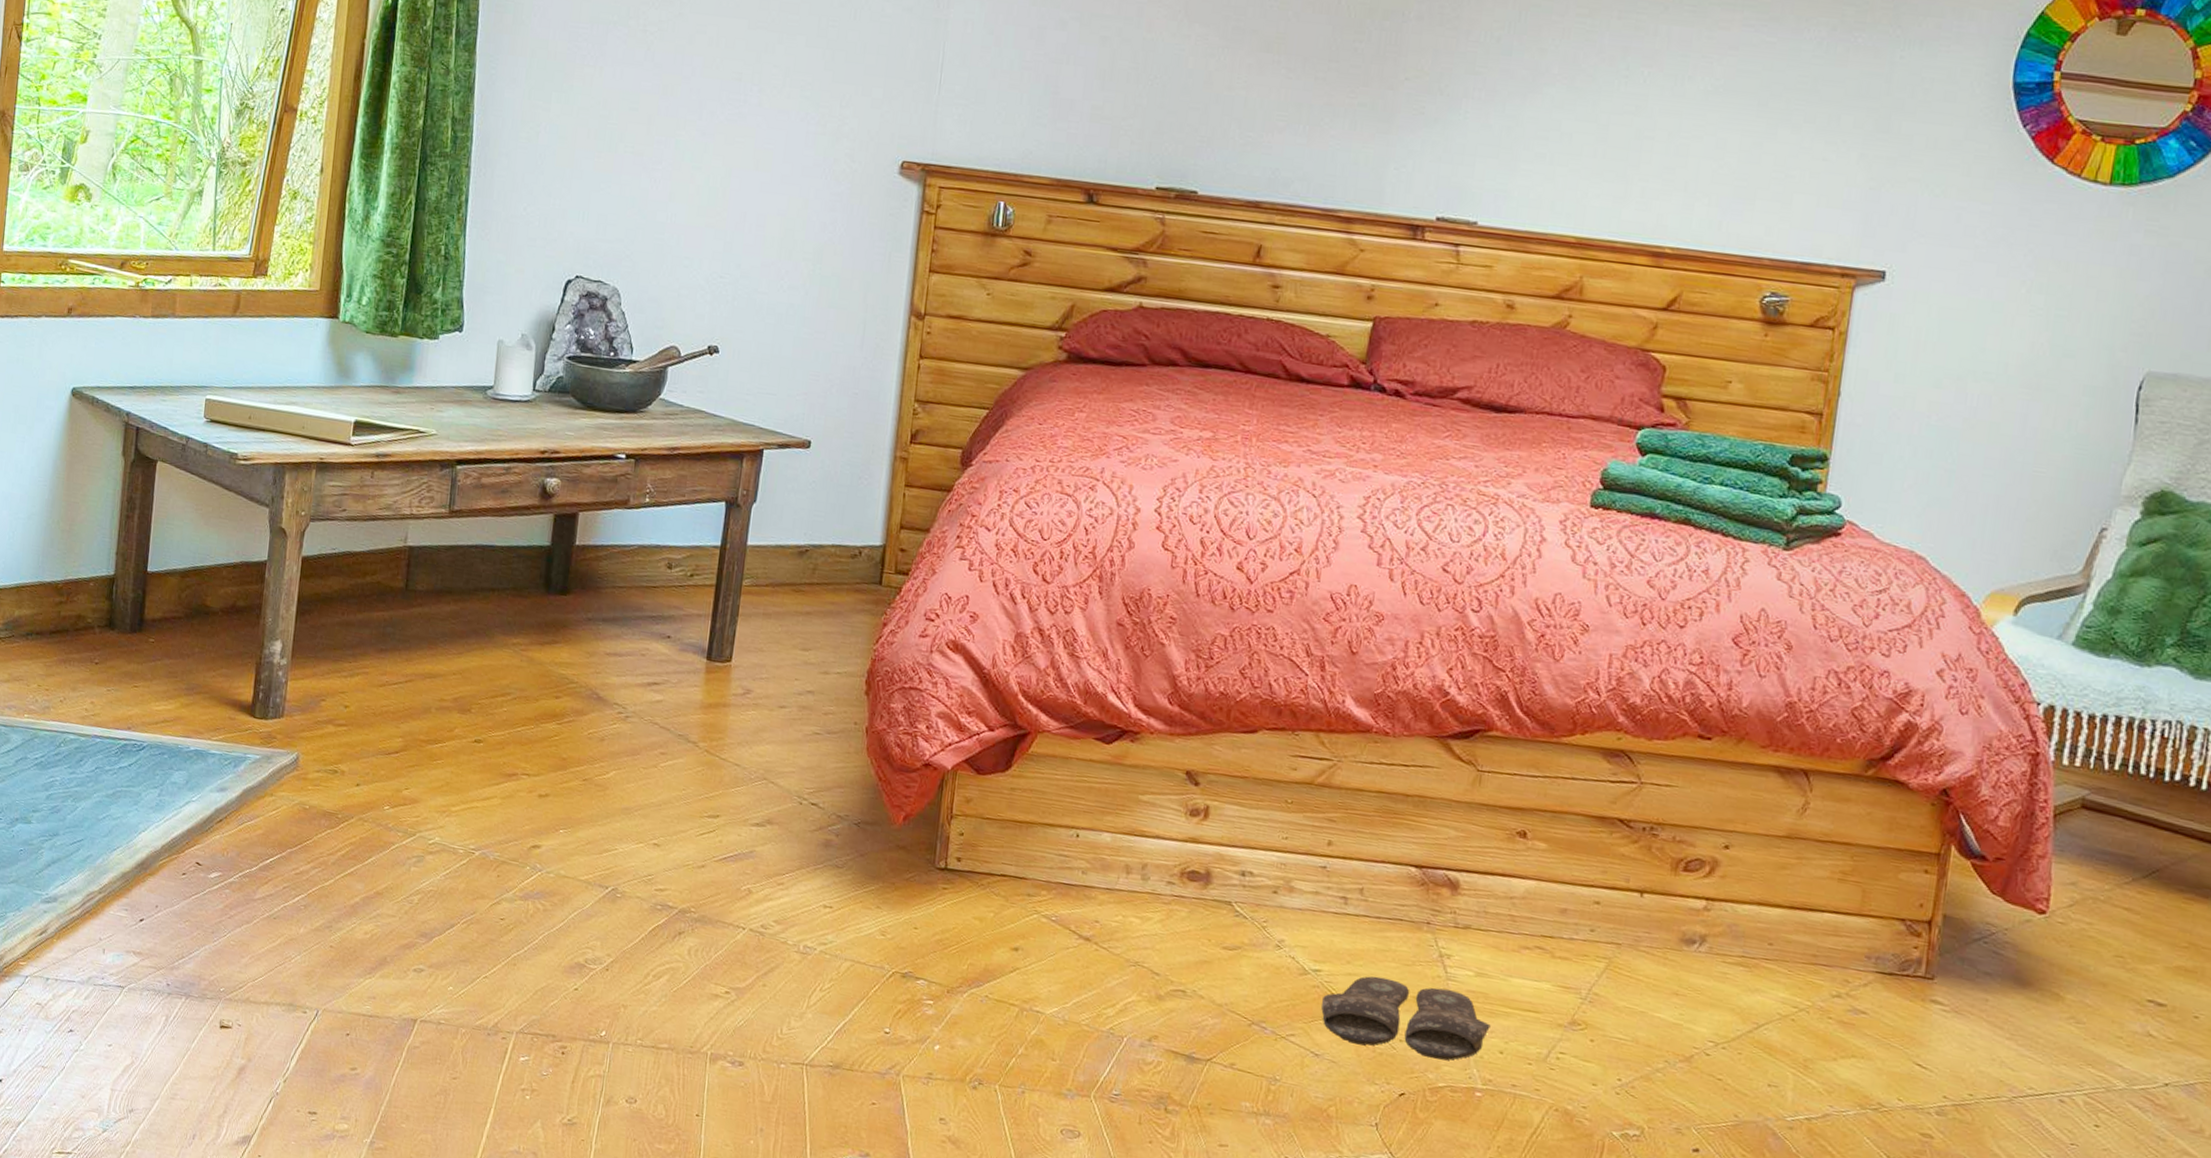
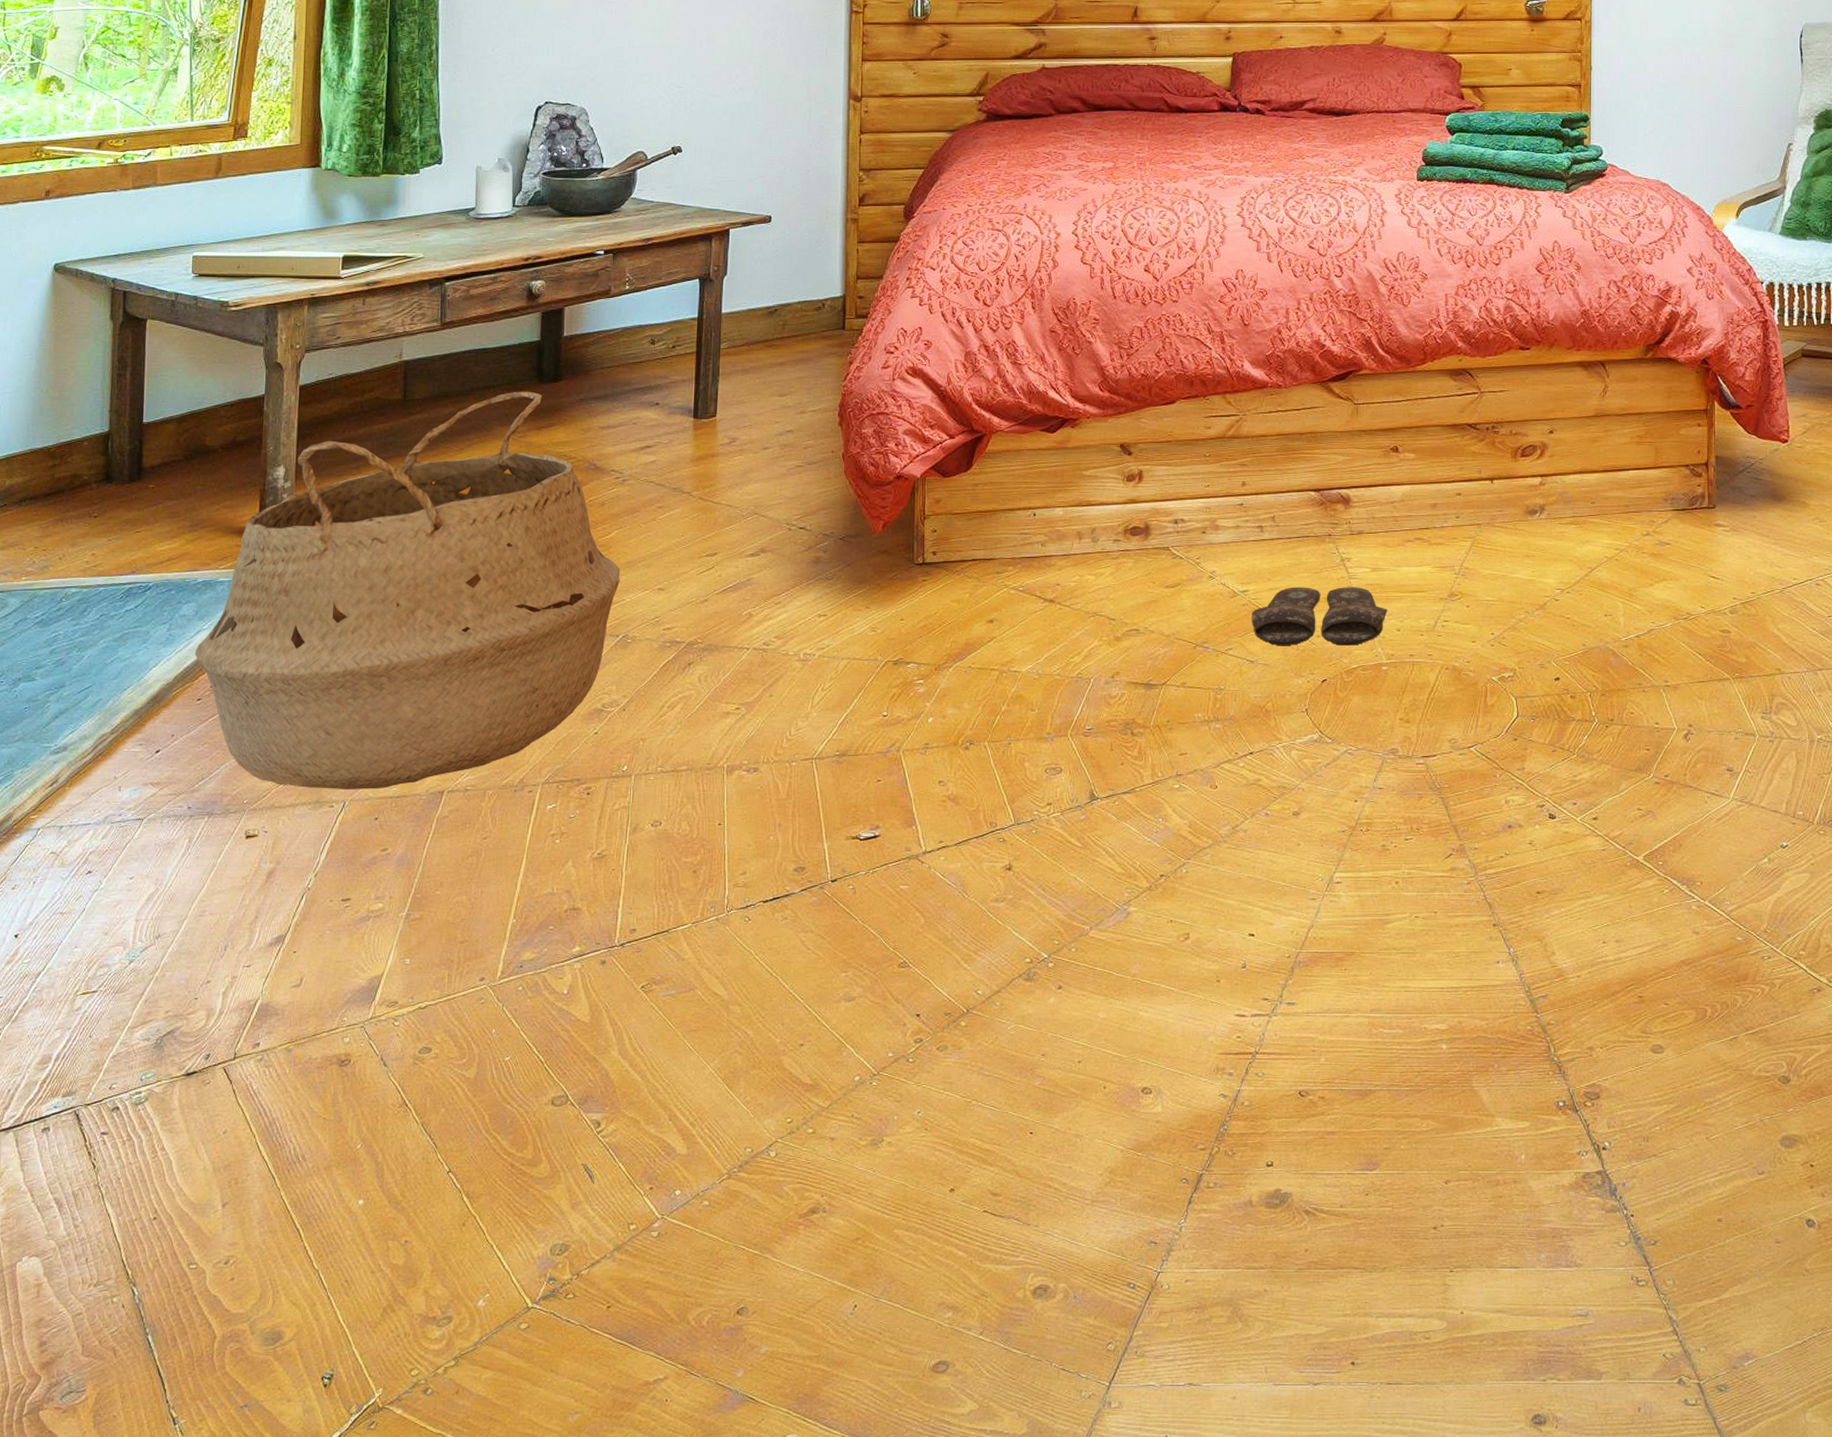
woven basket: none [182,598,616,1005] -> present [194,391,620,789]

